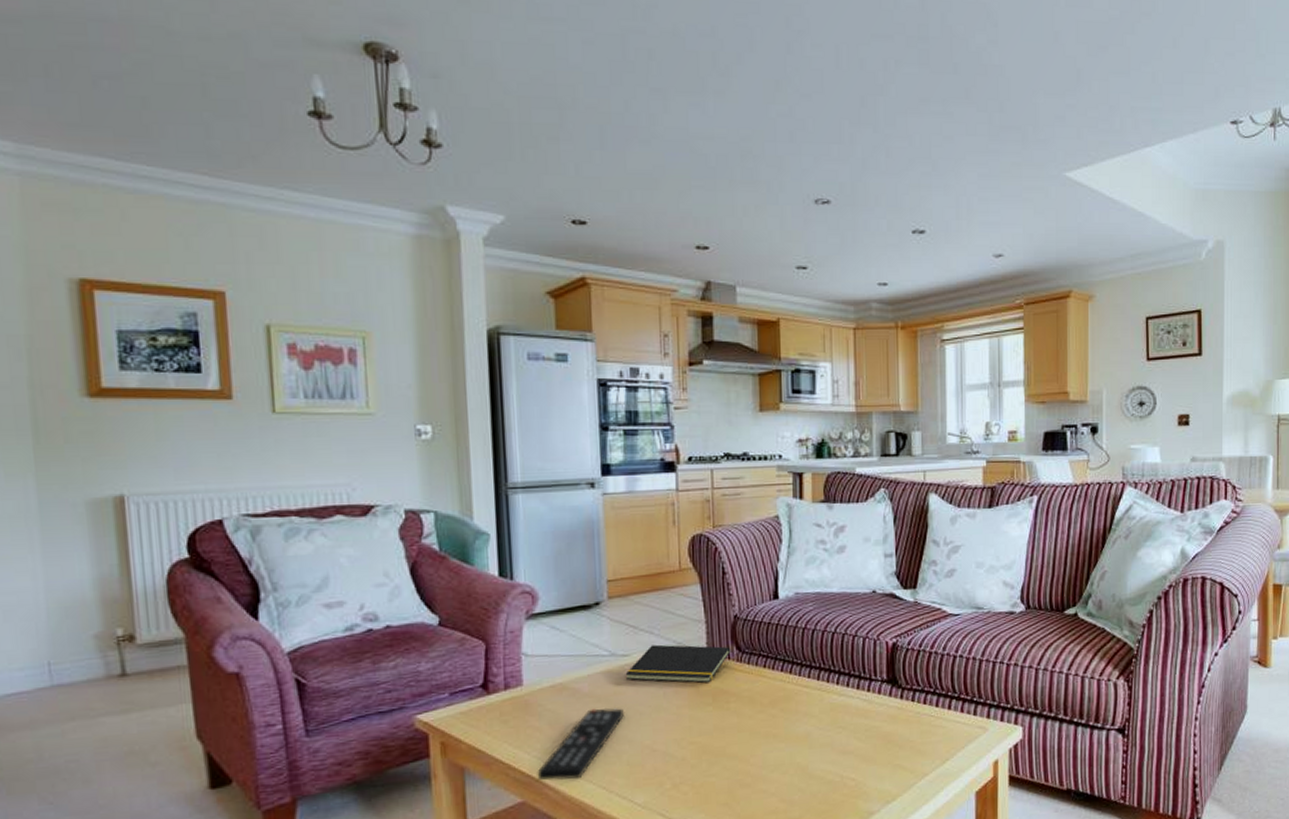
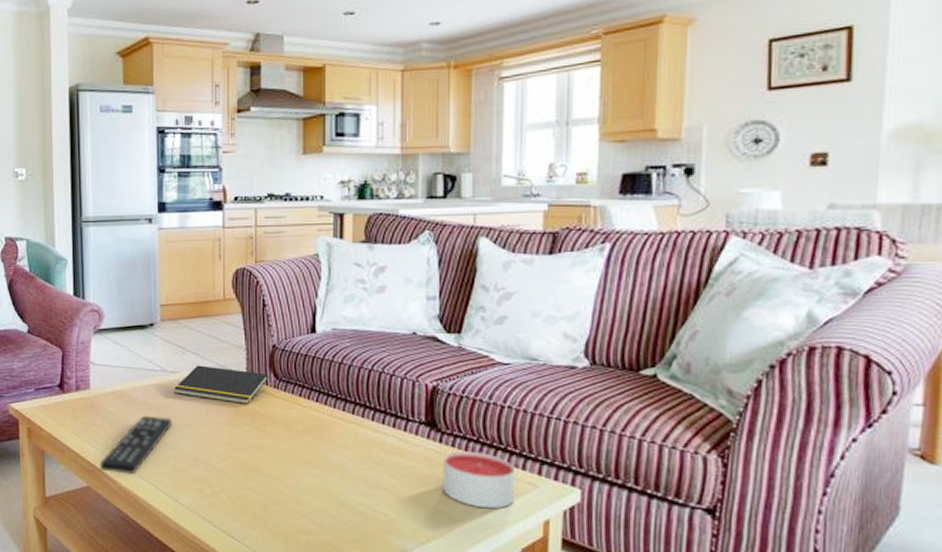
candle: none [904,703,969,758] -> present [442,451,516,509]

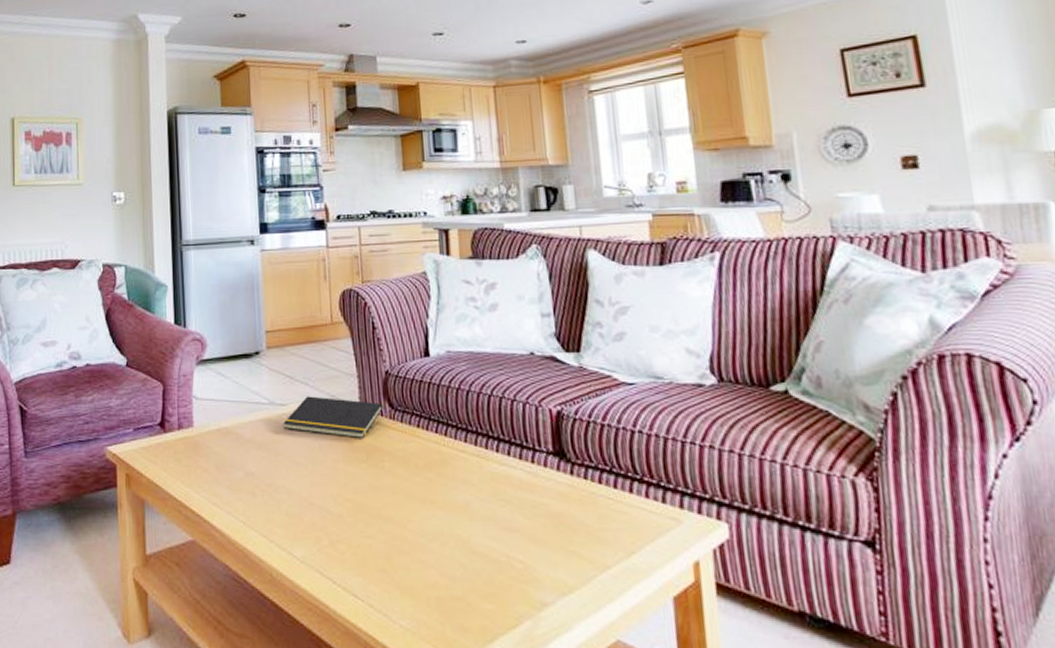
remote control: present [99,415,173,475] -> none [205,455,284,524]
candle: present [442,451,516,509] -> none [576,484,659,550]

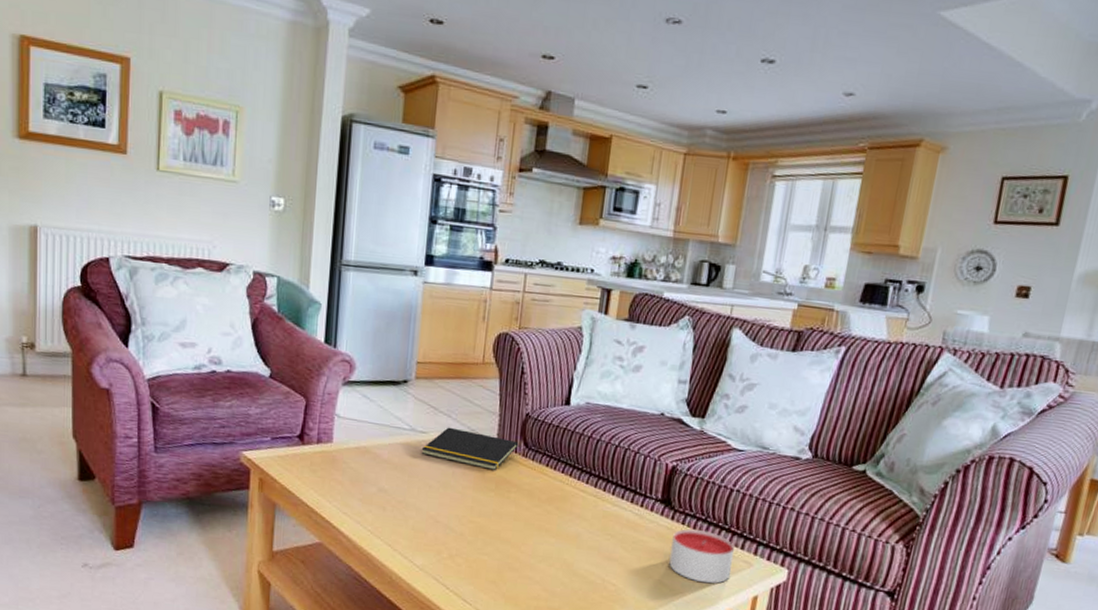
candle: none [576,484,659,550] -> present [669,529,735,584]

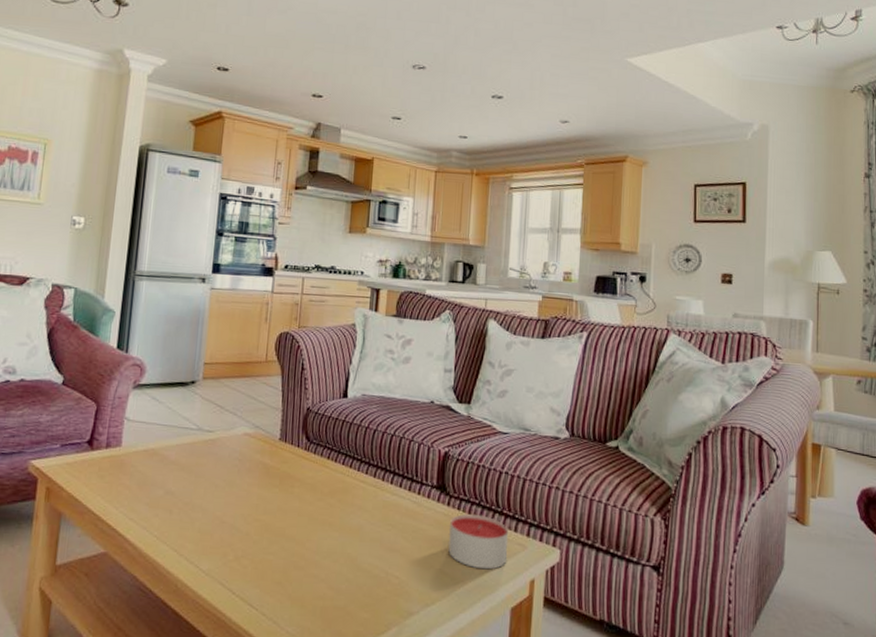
notepad: present [421,427,519,471] -> none [207,425,301,467]

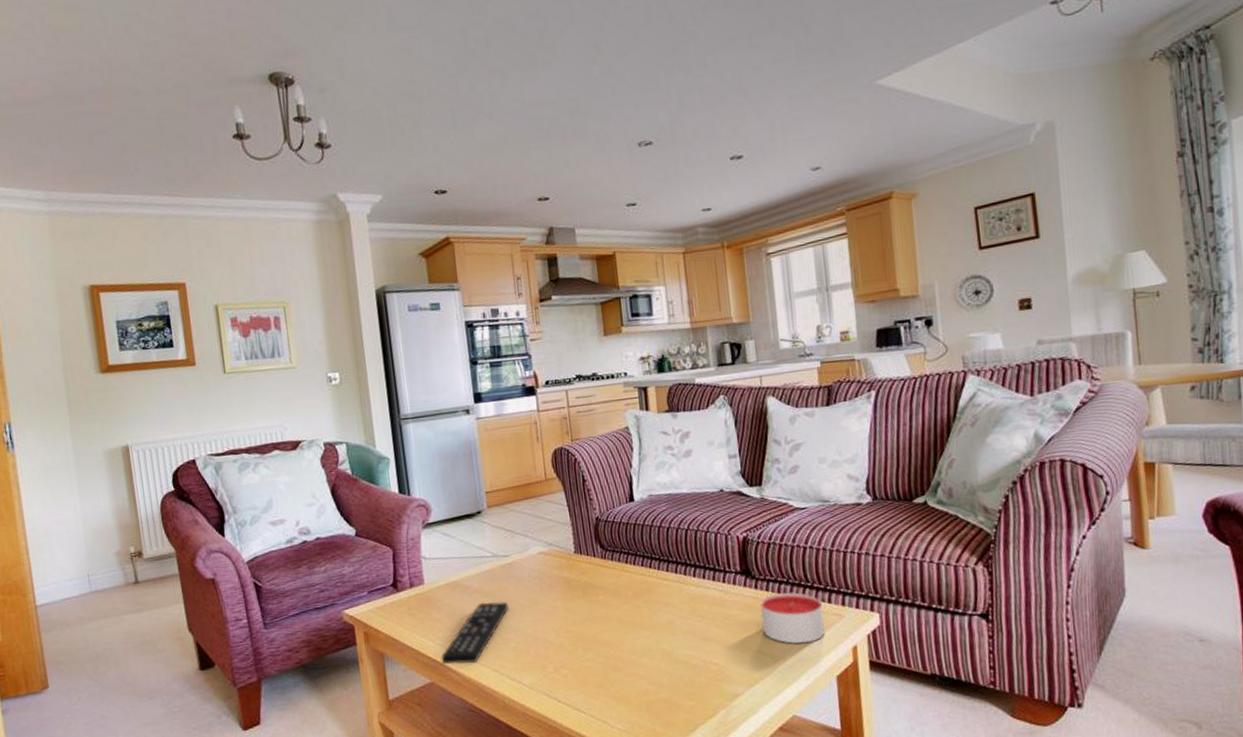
remote control: none [120,475,203,539] -> present [441,601,509,664]

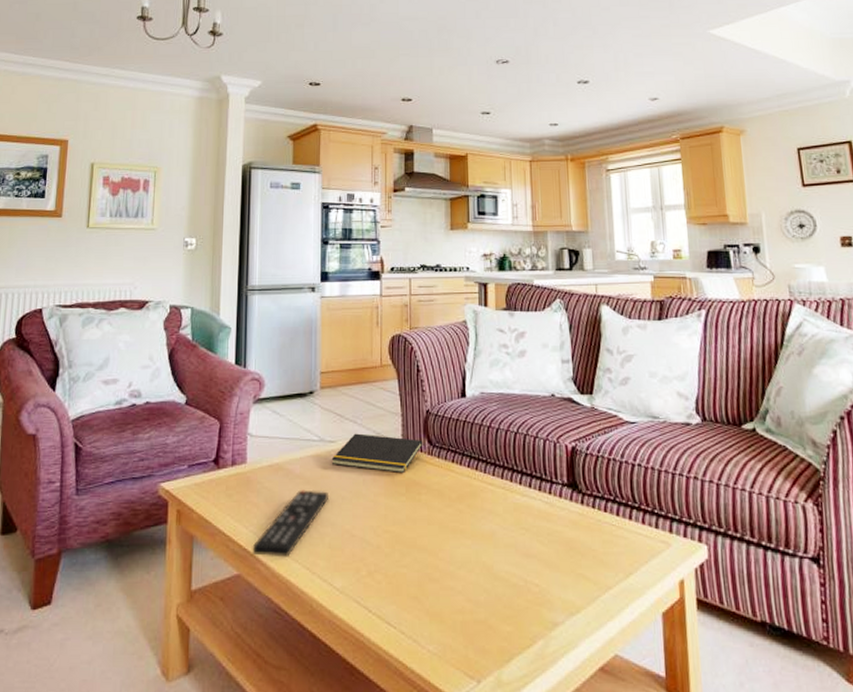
notepad: none [506,545,596,579] -> present [331,433,423,474]
candle: present [759,592,826,644] -> none [585,512,652,572]

